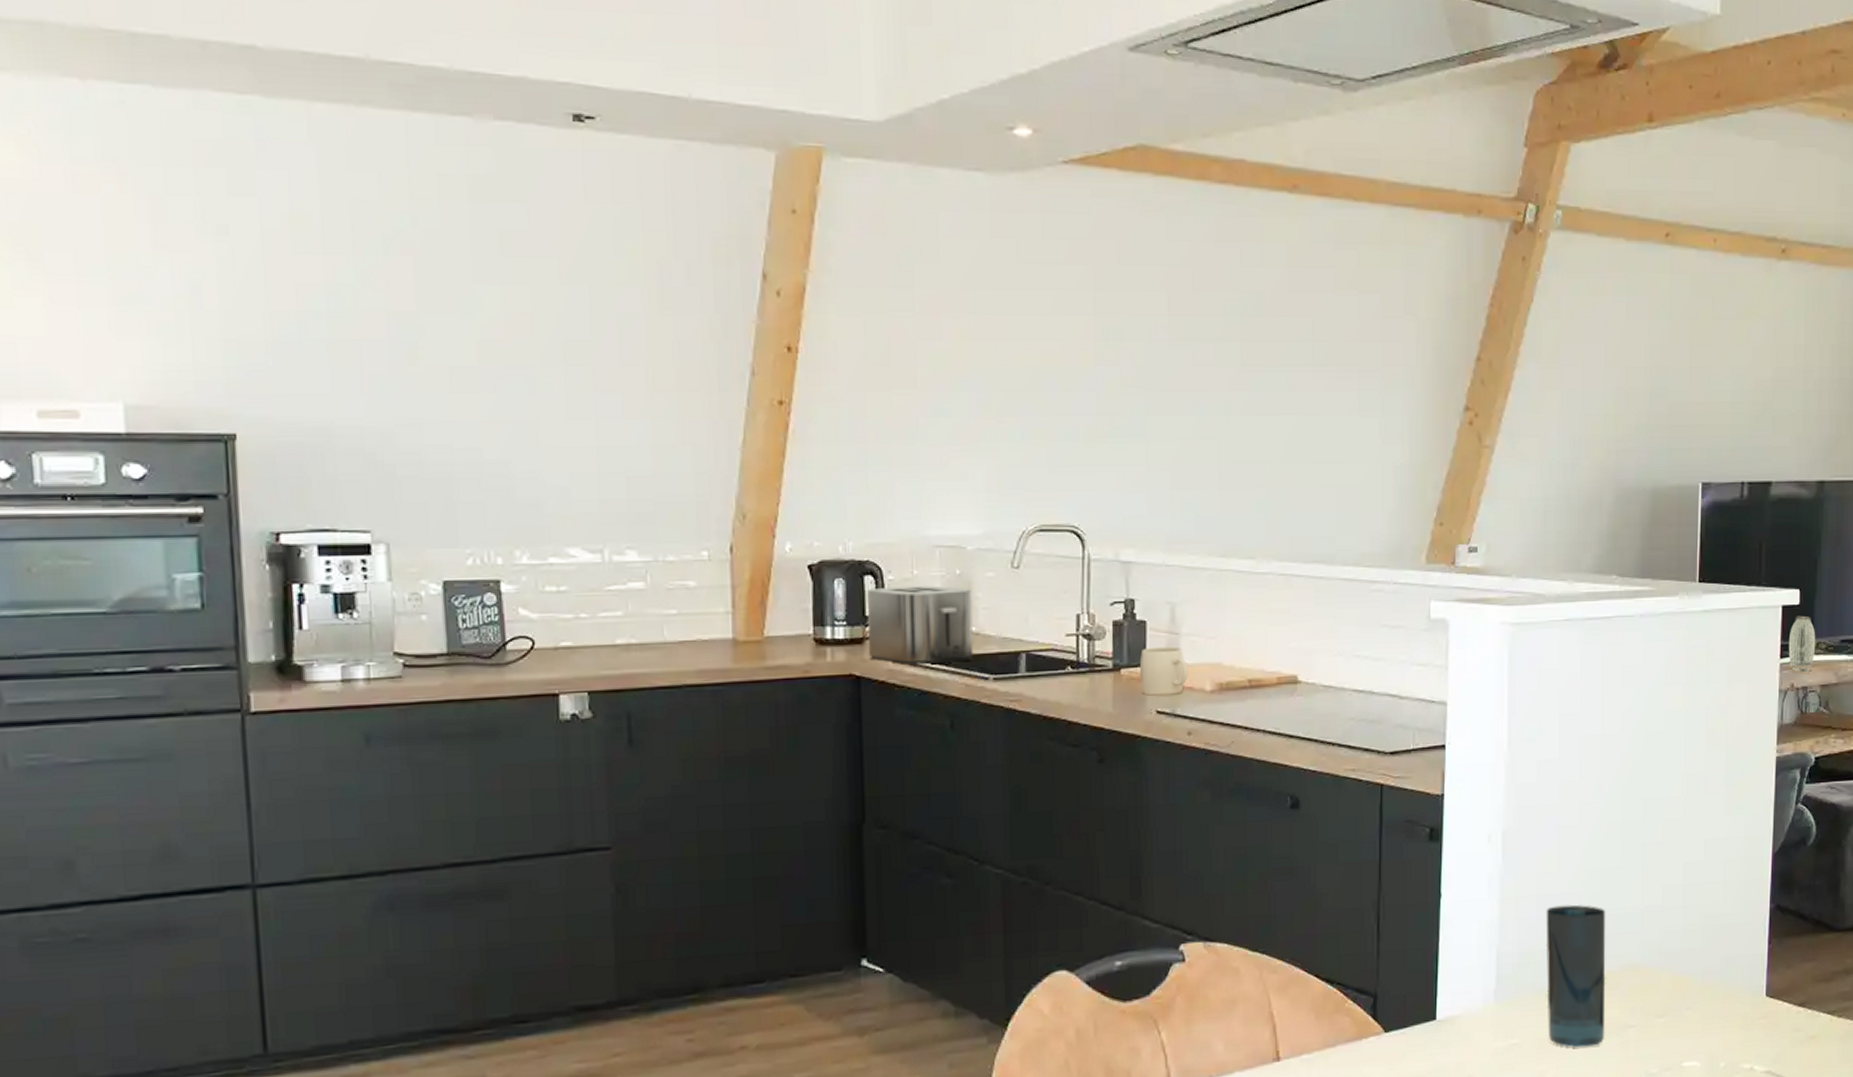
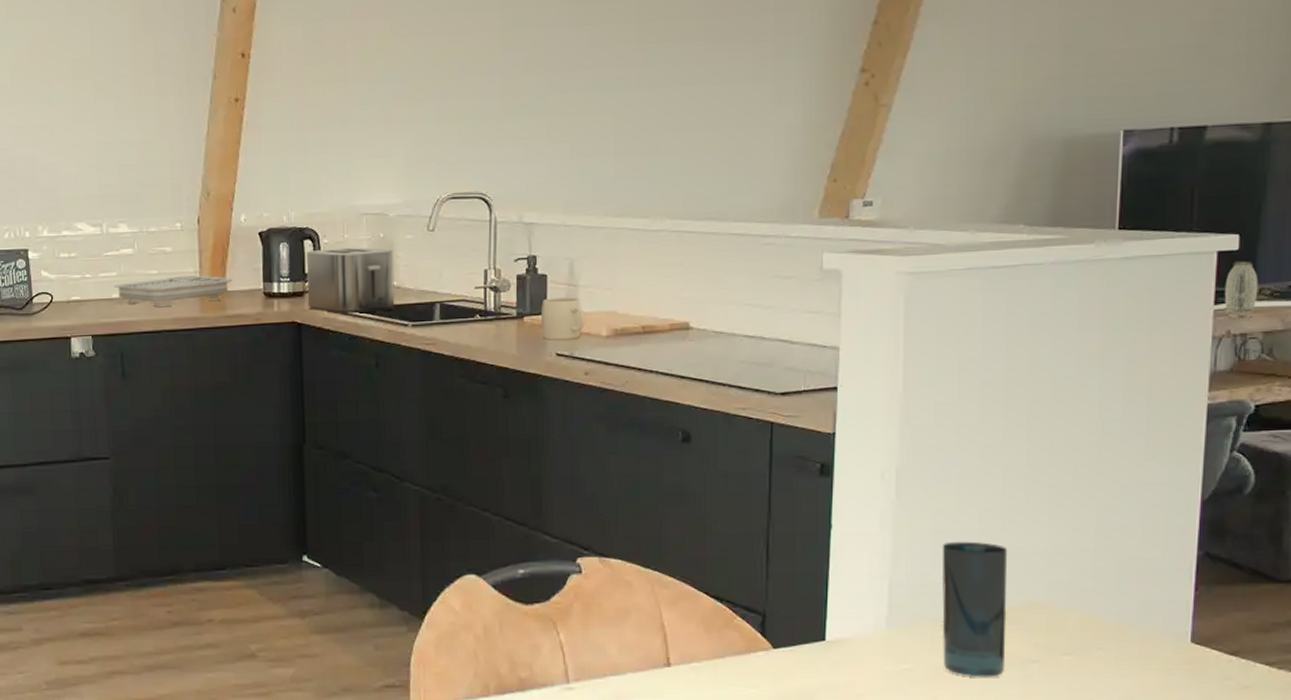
dish rack: none [619,616,775,657] -> present [114,275,233,308]

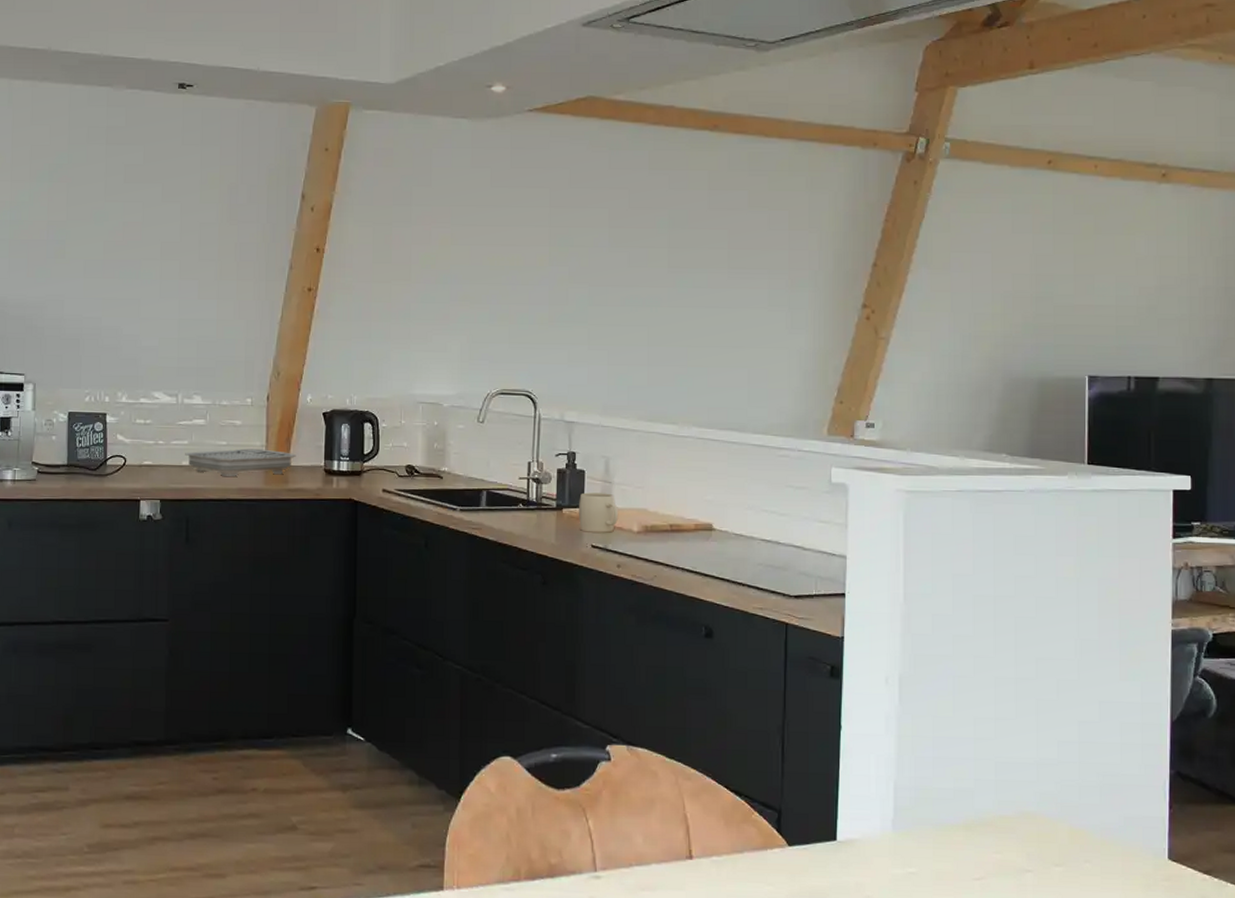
toaster: present [306,247,395,316] -> none [364,432,446,496]
cup: present [941,541,1008,677] -> none [941,748,1002,885]
vase: present [1224,261,1259,321] -> none [1181,500,1210,555]

